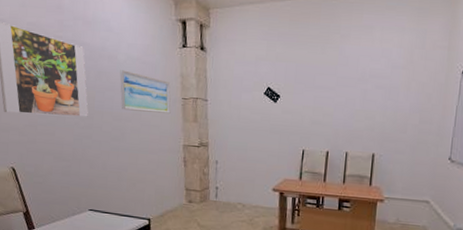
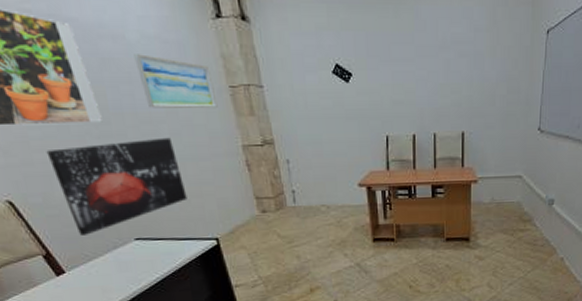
wall art: none [46,132,134,201] -> present [46,137,188,235]

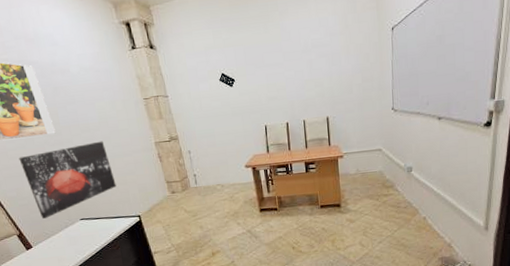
wall art: present [134,54,218,109] -> none [76,81,136,121]

